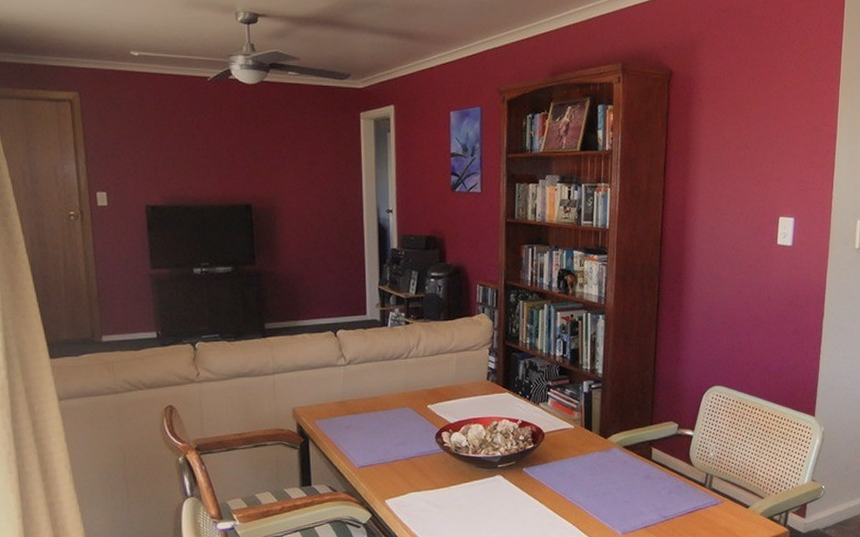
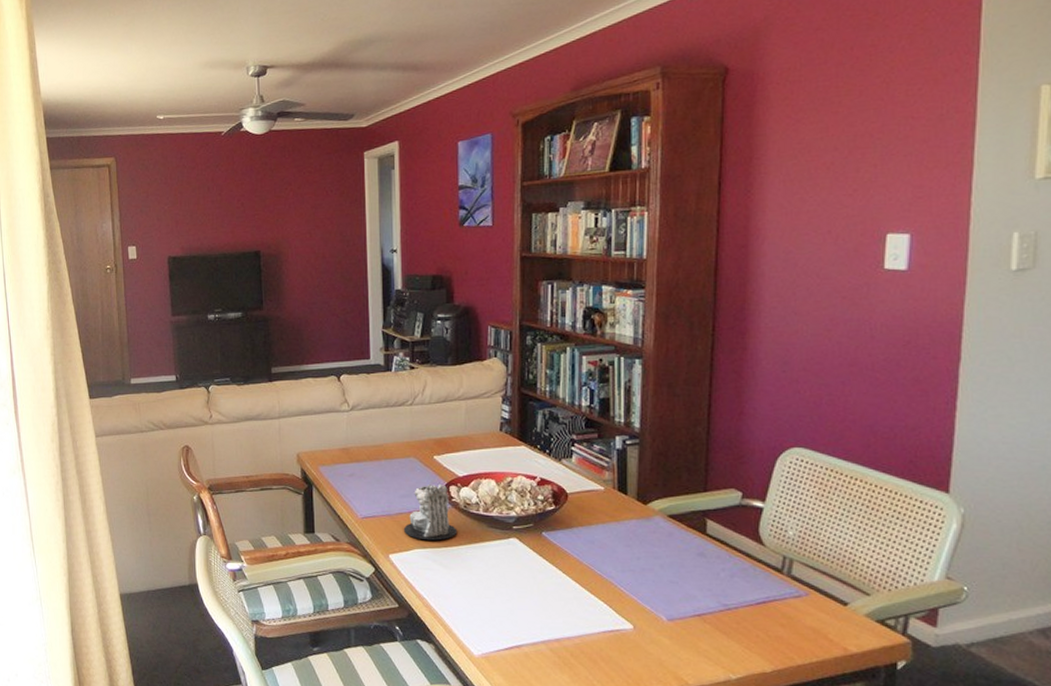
candle: none [399,431,449,484] -> present [403,485,458,541]

